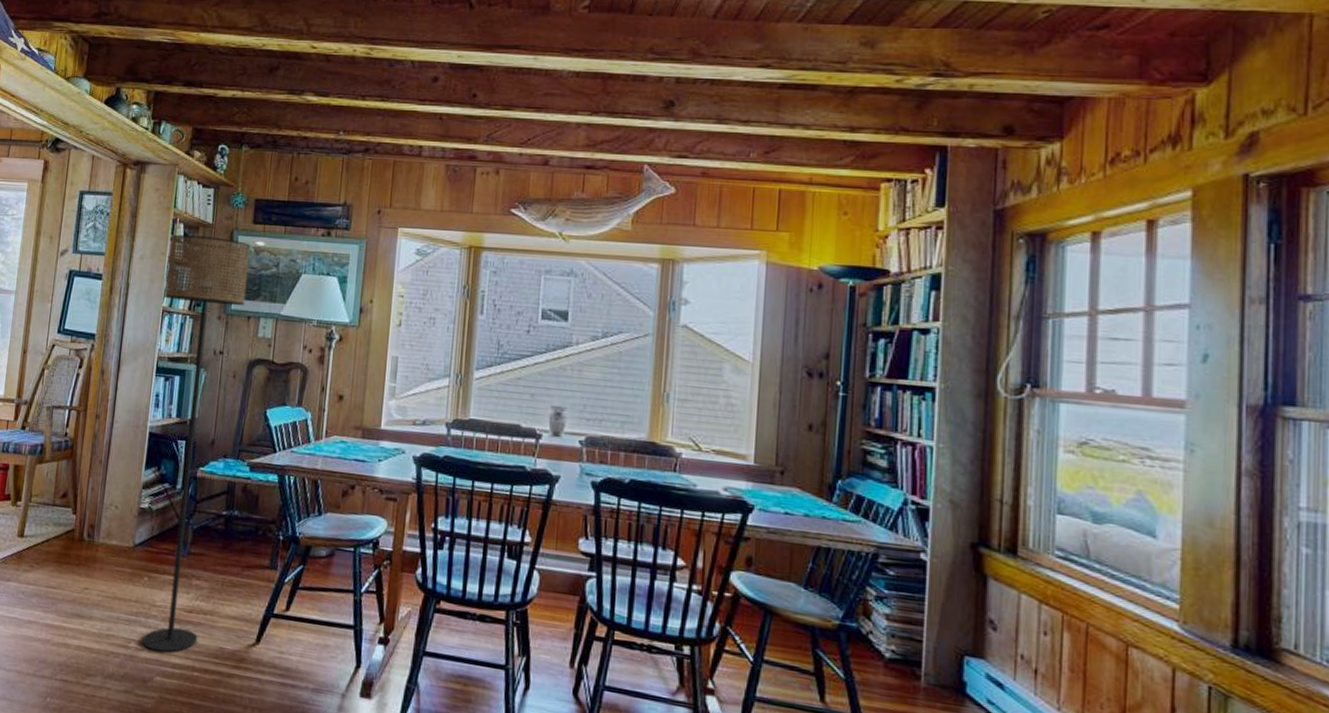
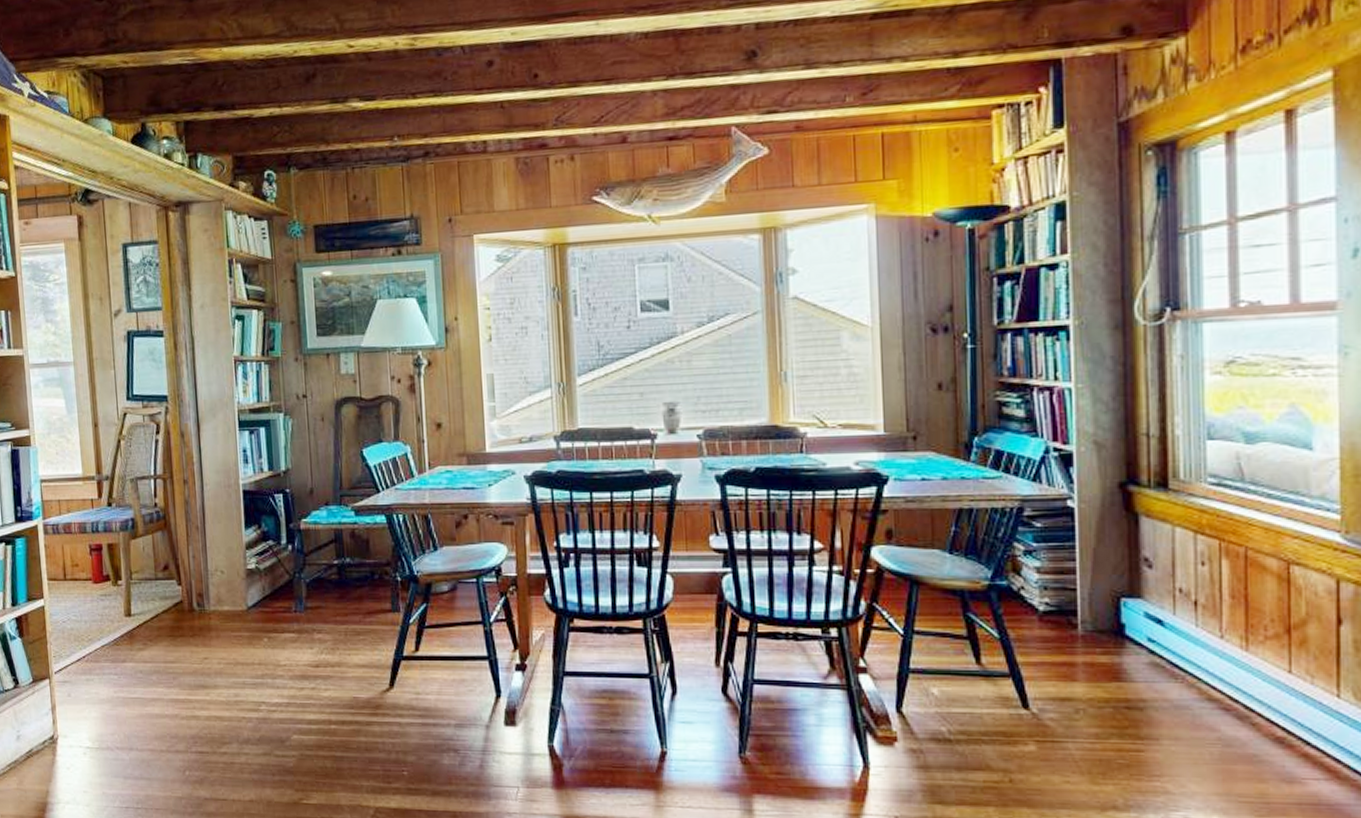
floor lamp: present [142,234,251,653] -> none [229,273,330,711]

